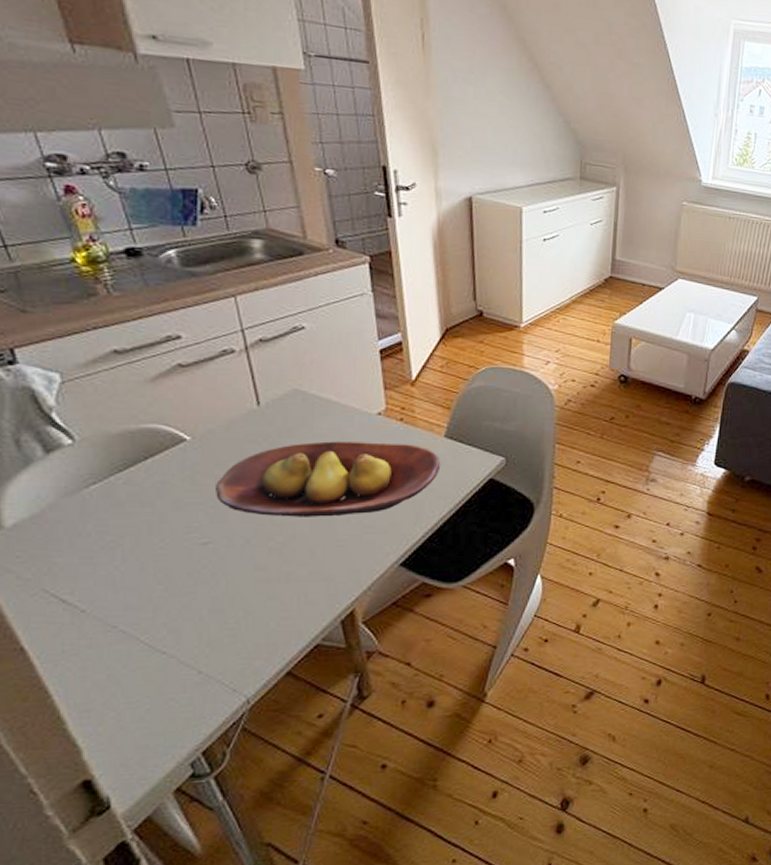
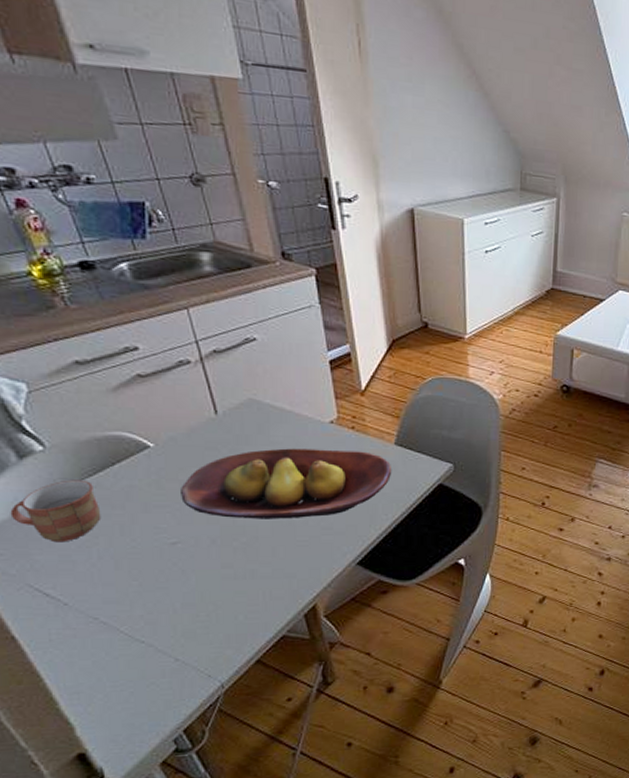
mug: none [31,475,129,543] -> present [10,479,101,543]

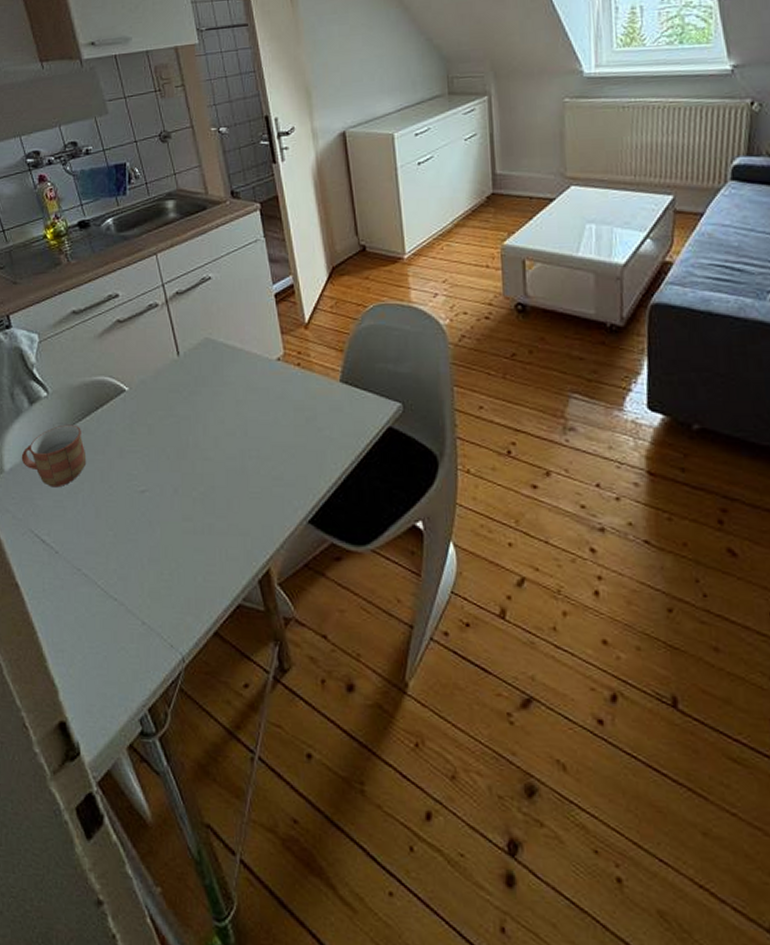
fruit bowl: present [181,448,392,519] -> none [149,389,339,468]

